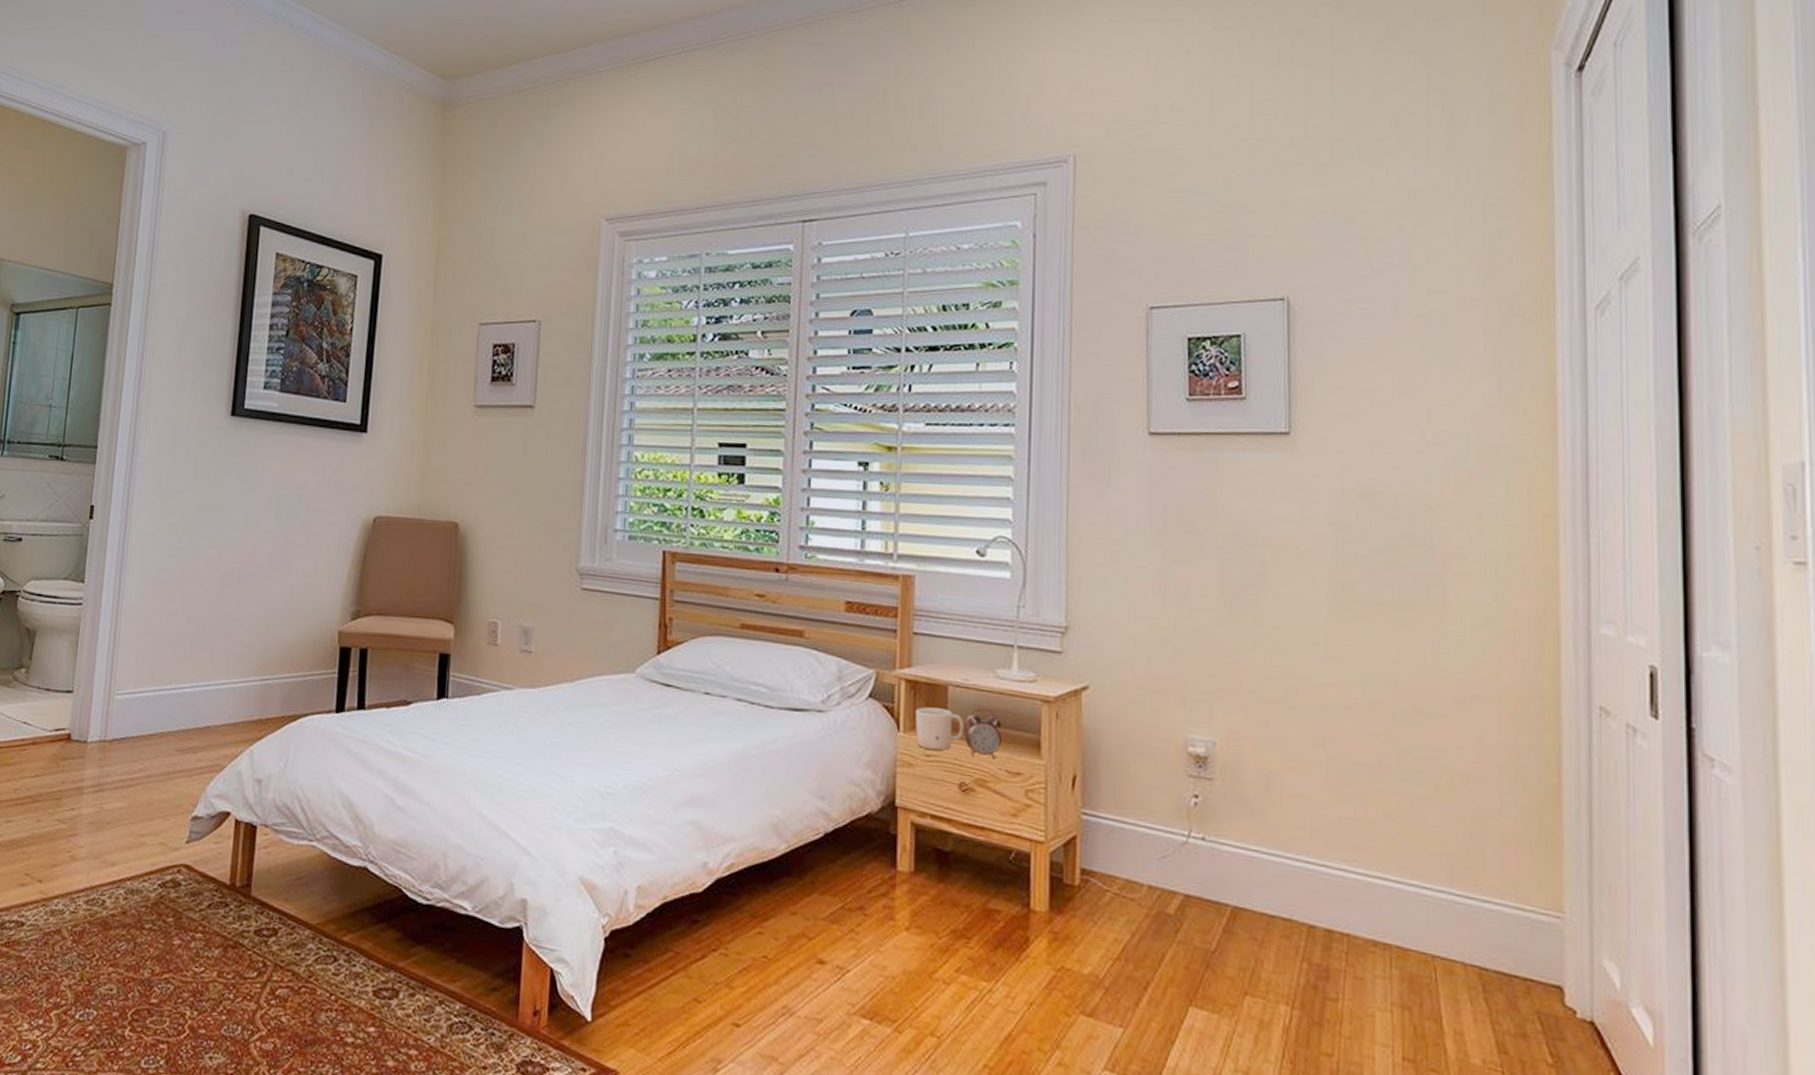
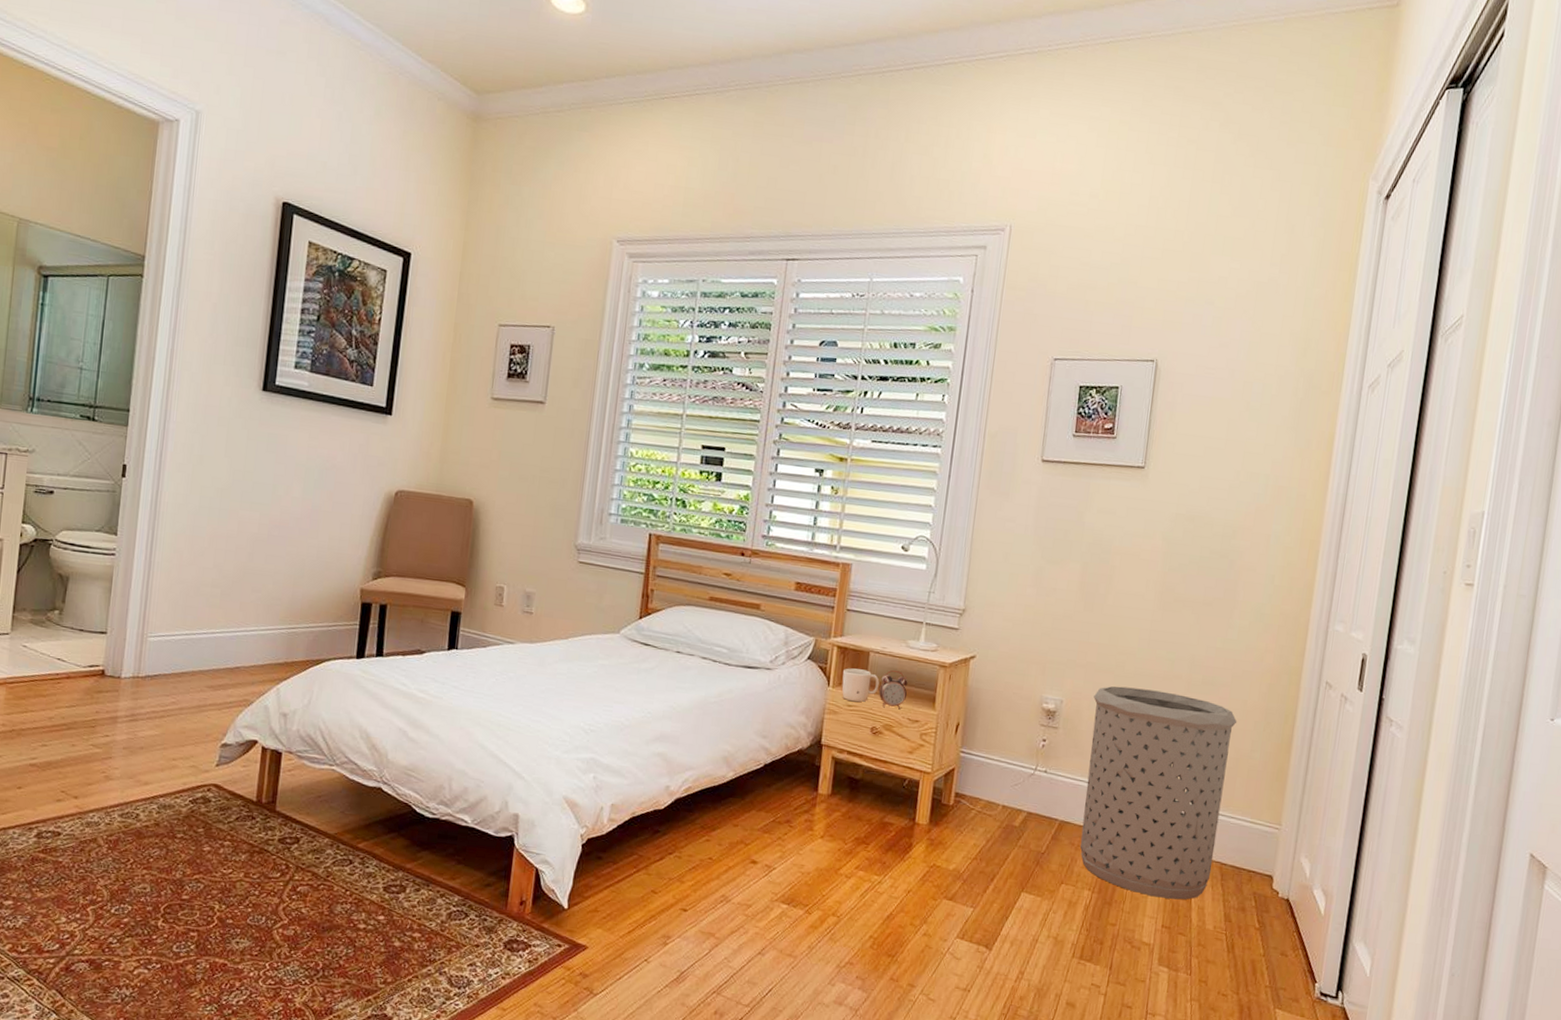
laundry basket: none [1259,720,1474,1021] -> present [1079,686,1238,900]

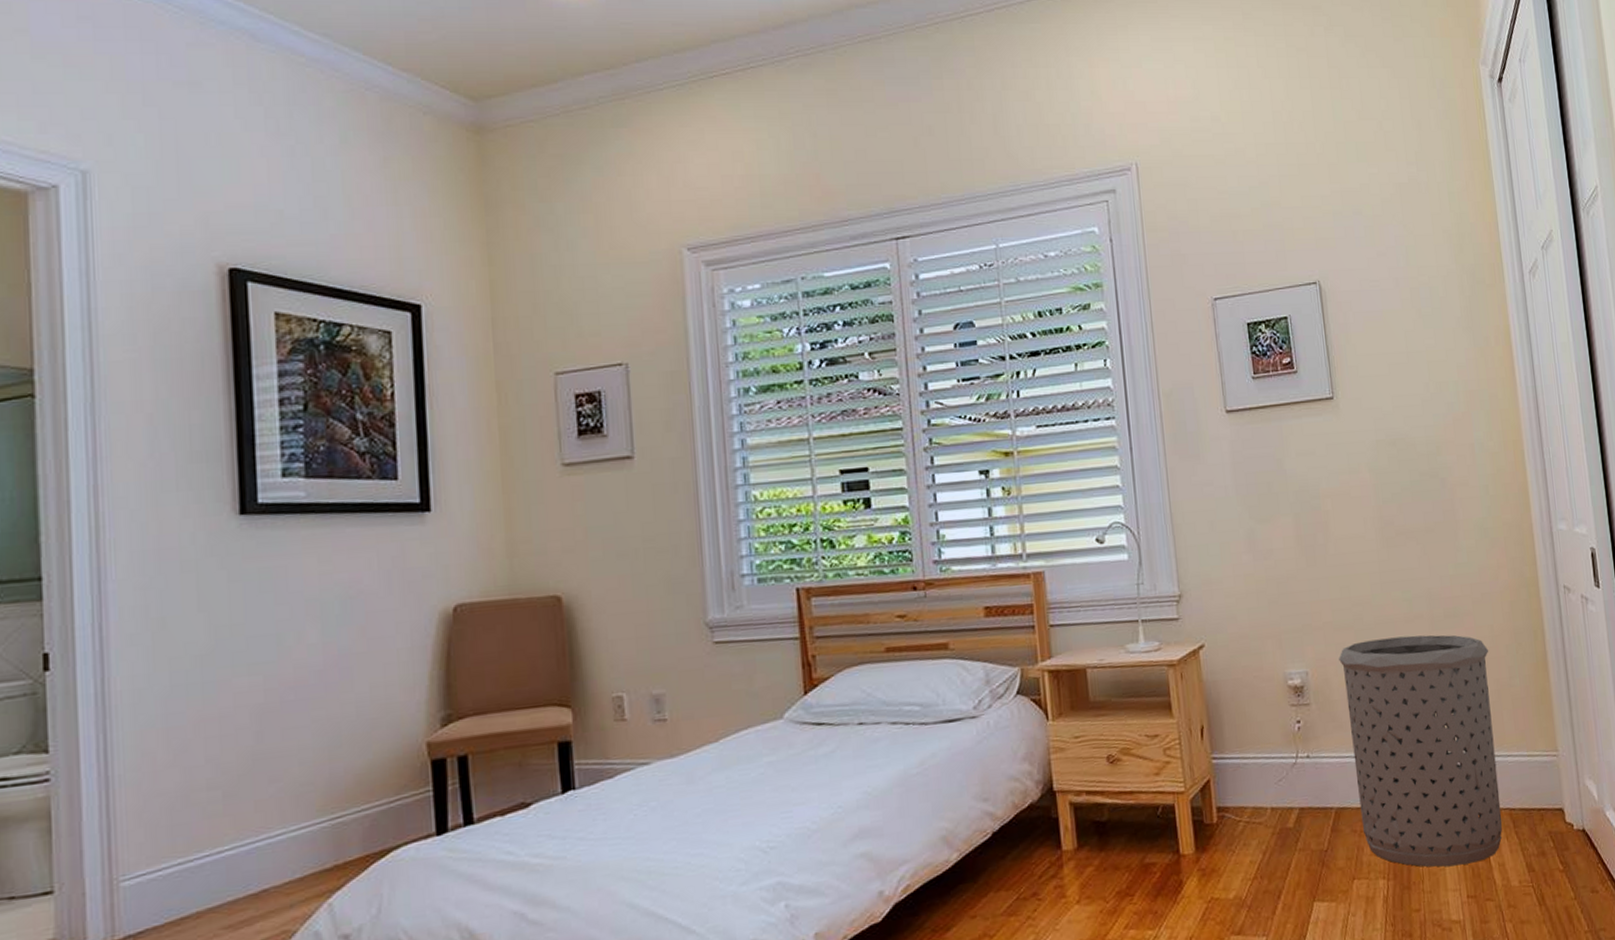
mug: present [841,668,880,702] -> none [1060,690,1105,732]
alarm clock: present [878,670,908,710] -> none [1105,683,1138,729]

